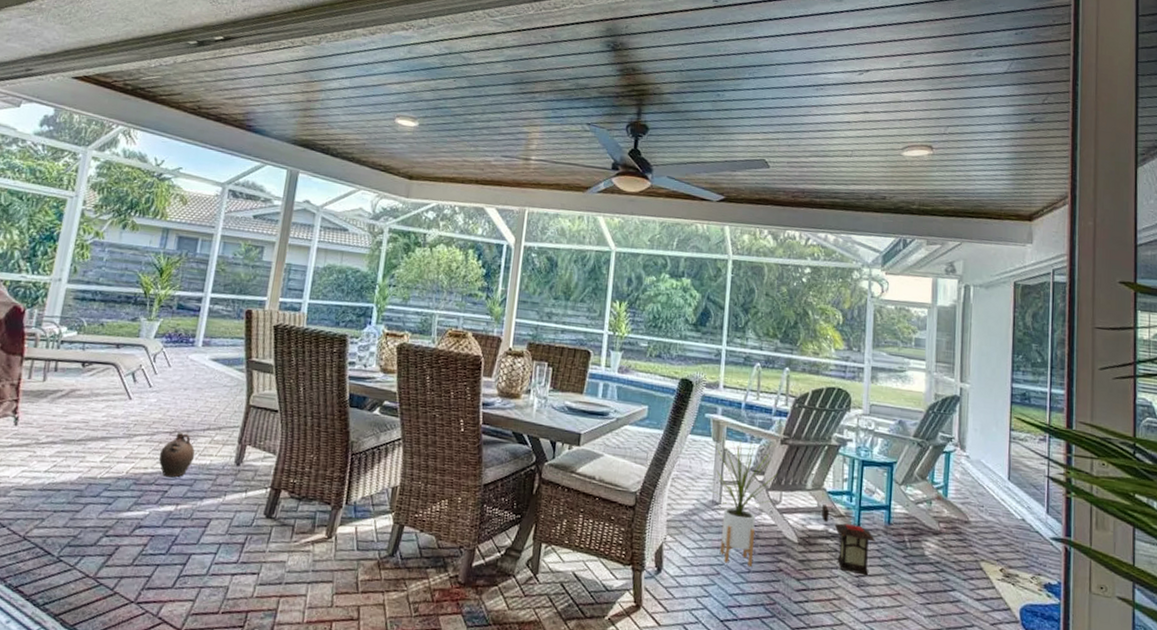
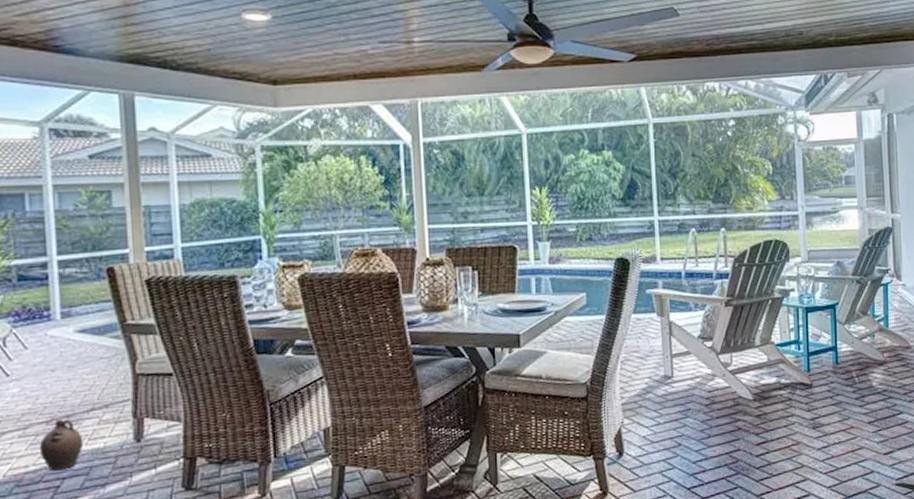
house plant: present [710,439,778,566] -> none [660,307,726,434]
lantern: present [822,504,875,576] -> none [772,358,826,417]

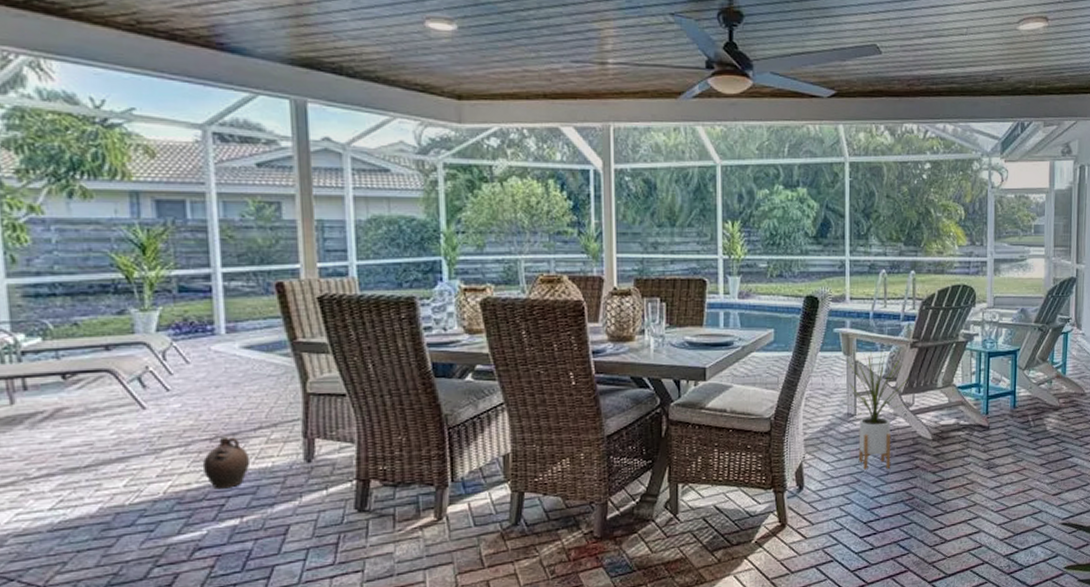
house plant: none [660,307,726,434] -> present [845,347,909,470]

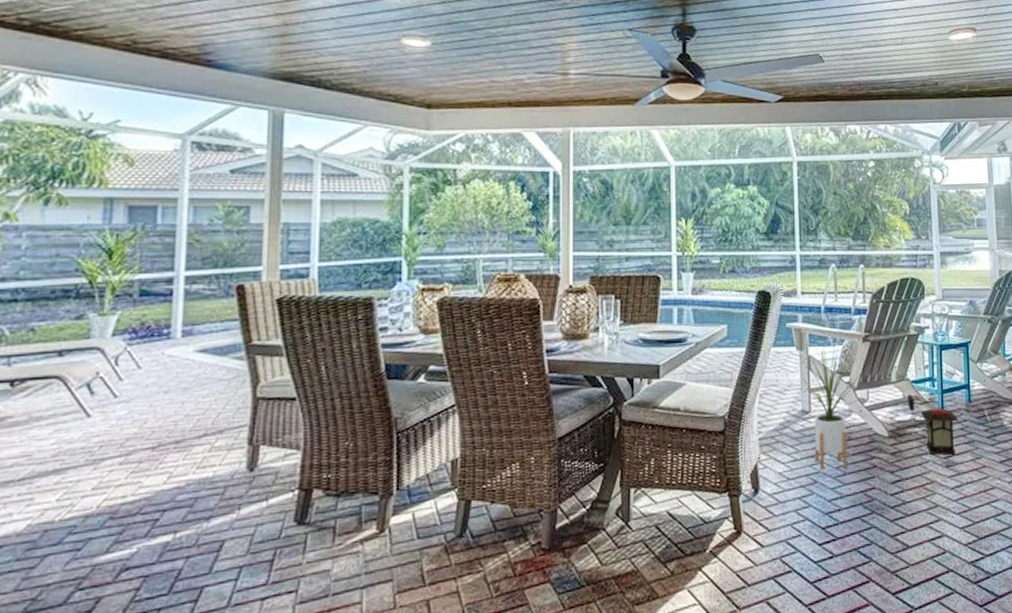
ceramic jug: present [202,436,251,489] -> none [140,444,191,502]
lantern: none [953,400,1003,458] -> present [908,394,959,456]

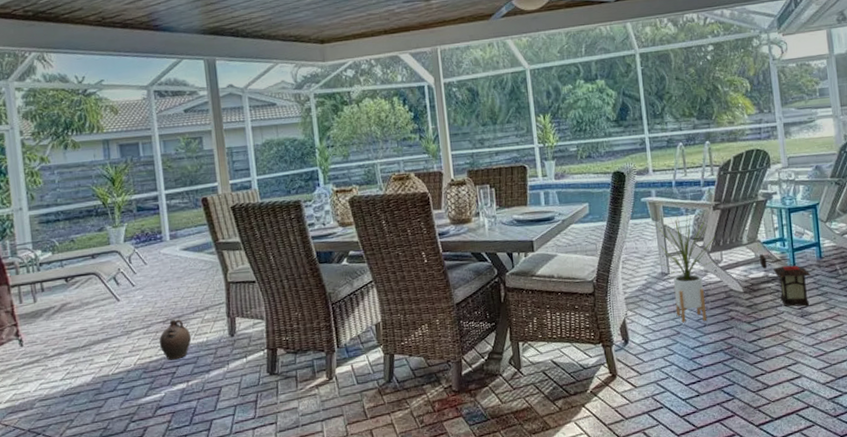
ceramic jug: none [140,444,191,502] -> present [159,319,192,360]

